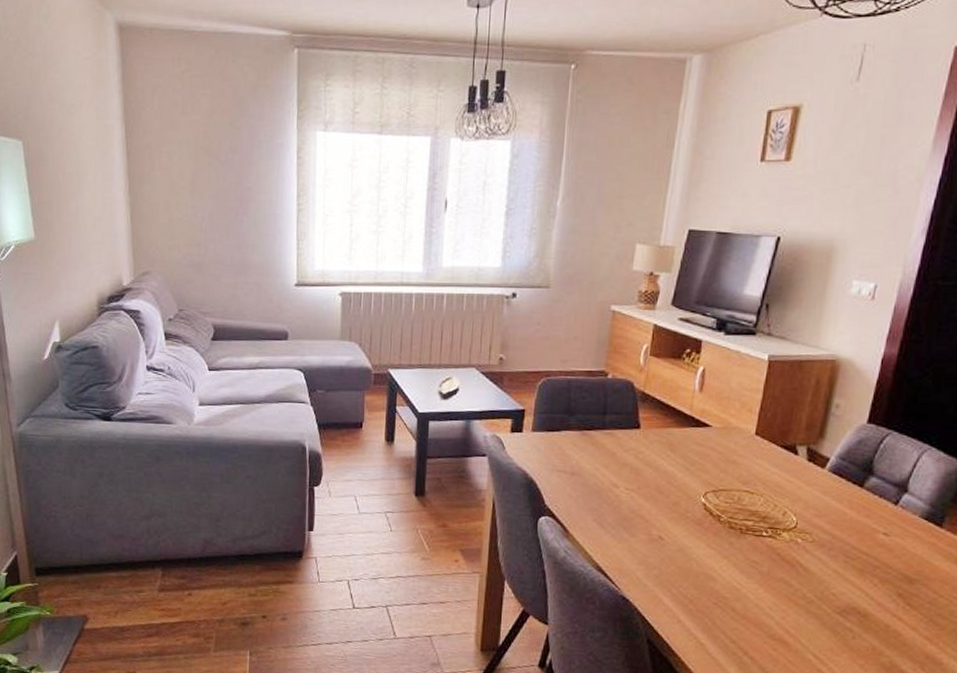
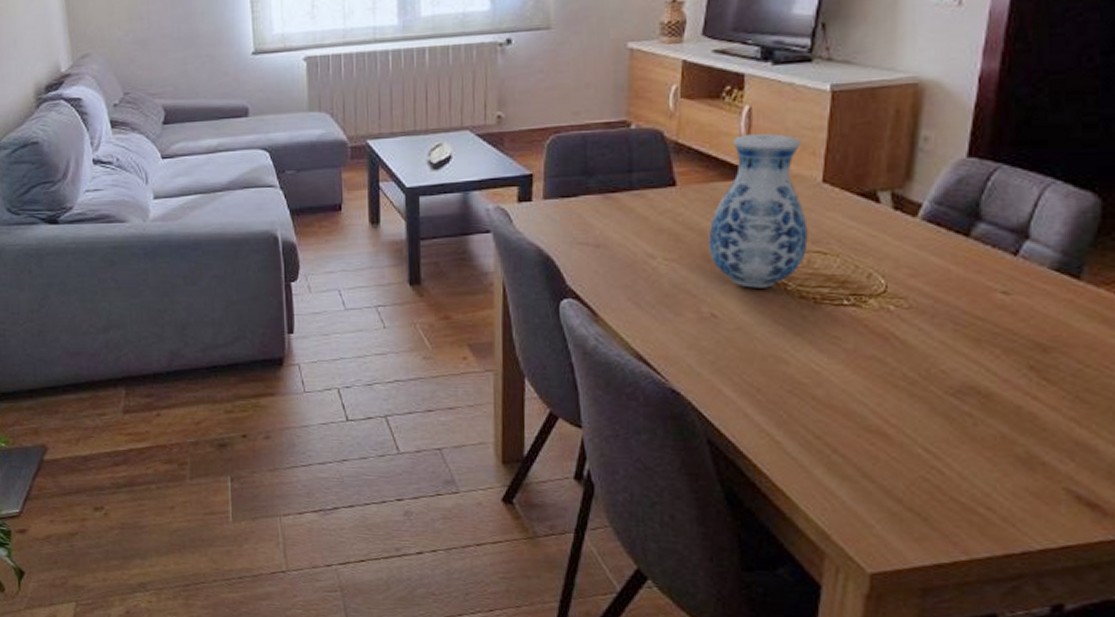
vase: none [661,391,742,518] -> present [708,134,808,288]

